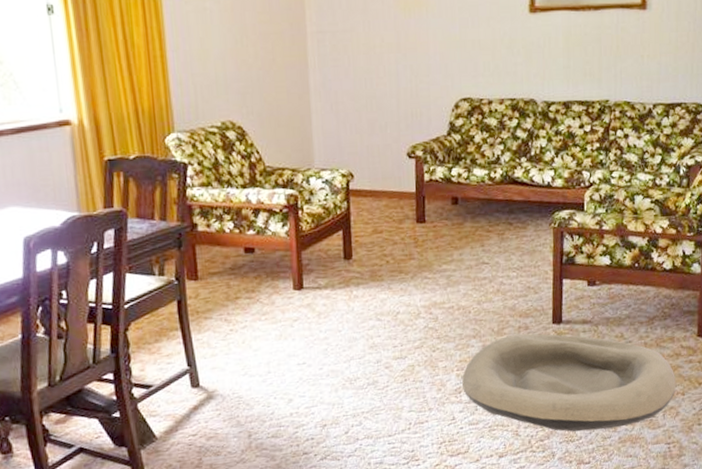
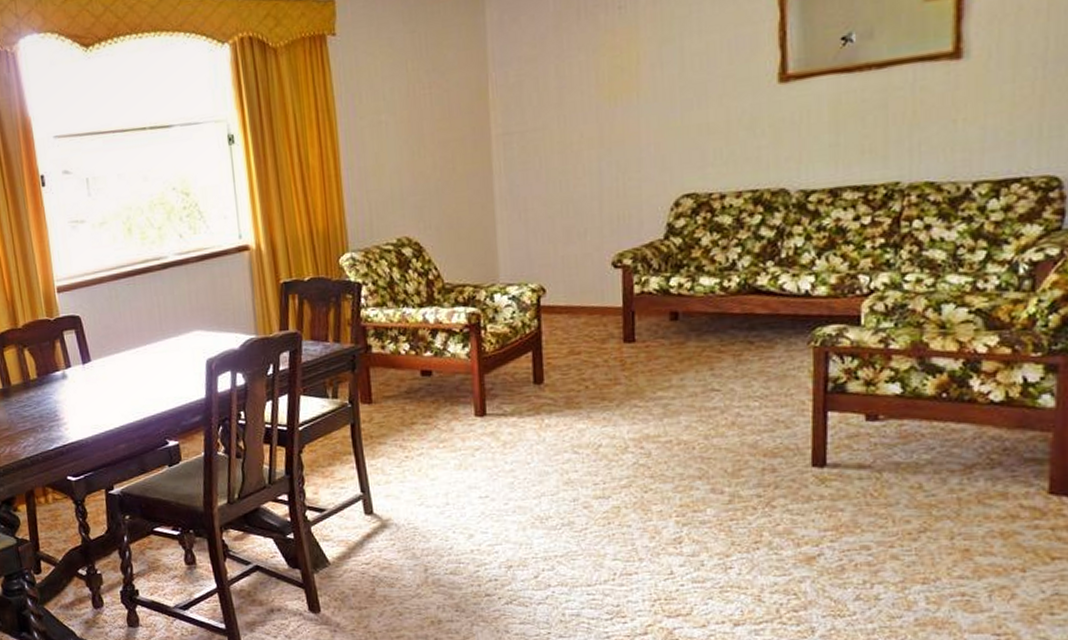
dog bed: present [462,333,676,432] -> none [683,477,1010,606]

